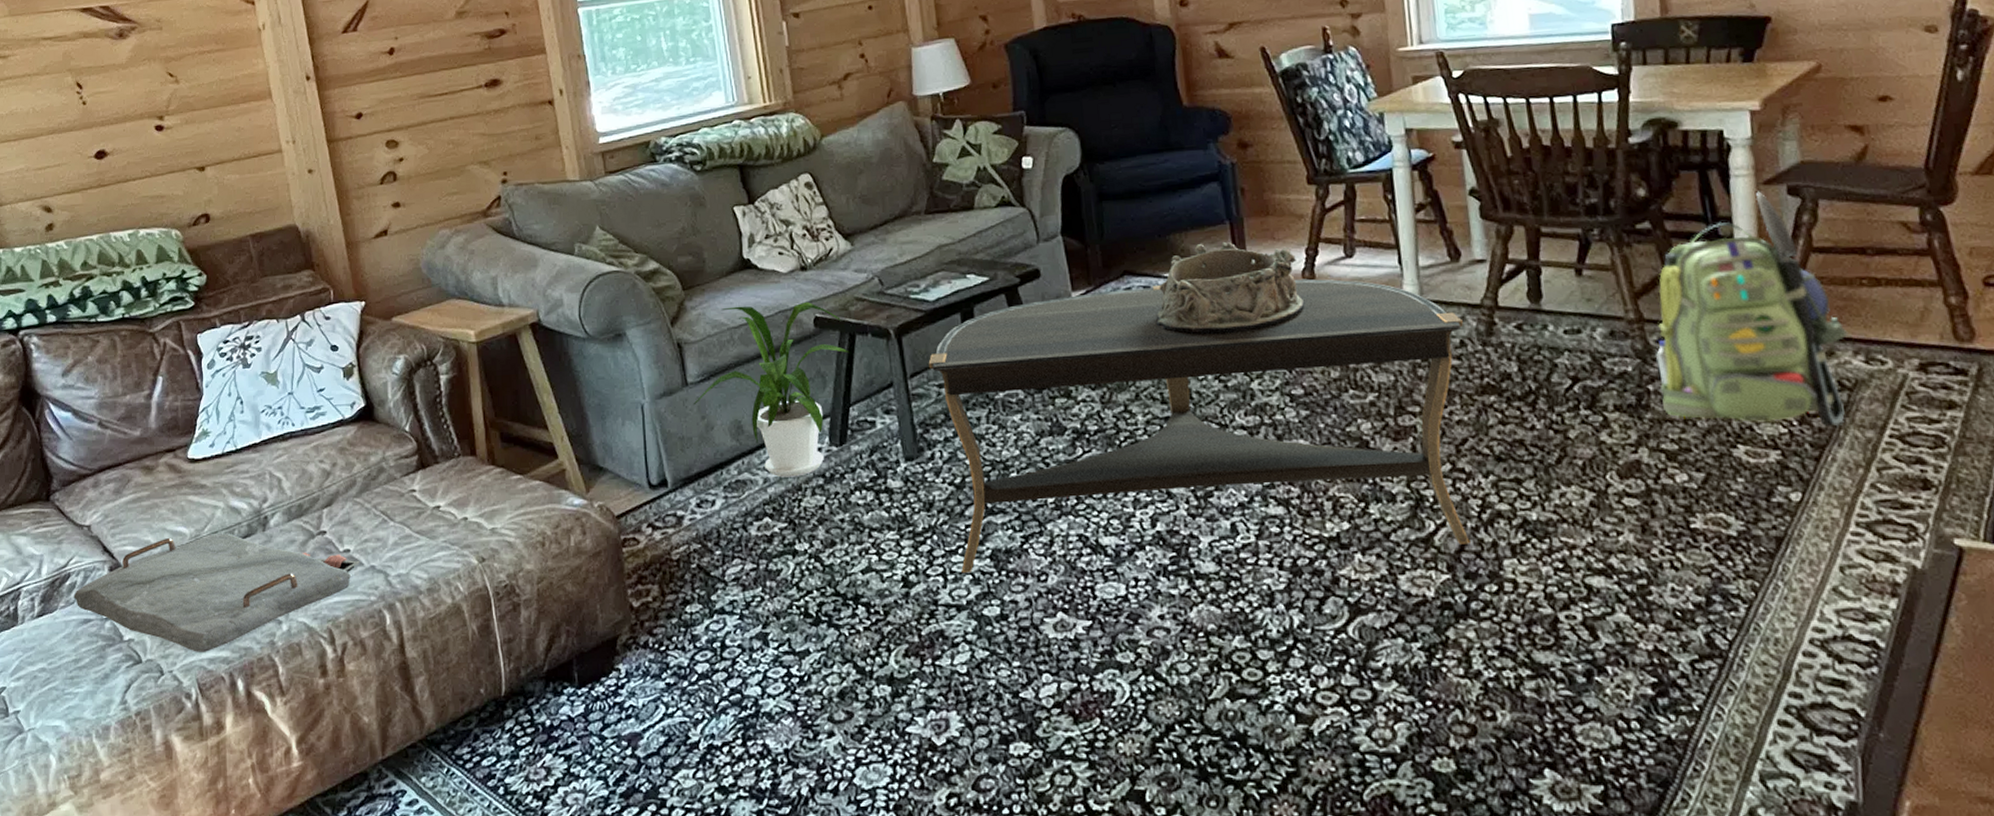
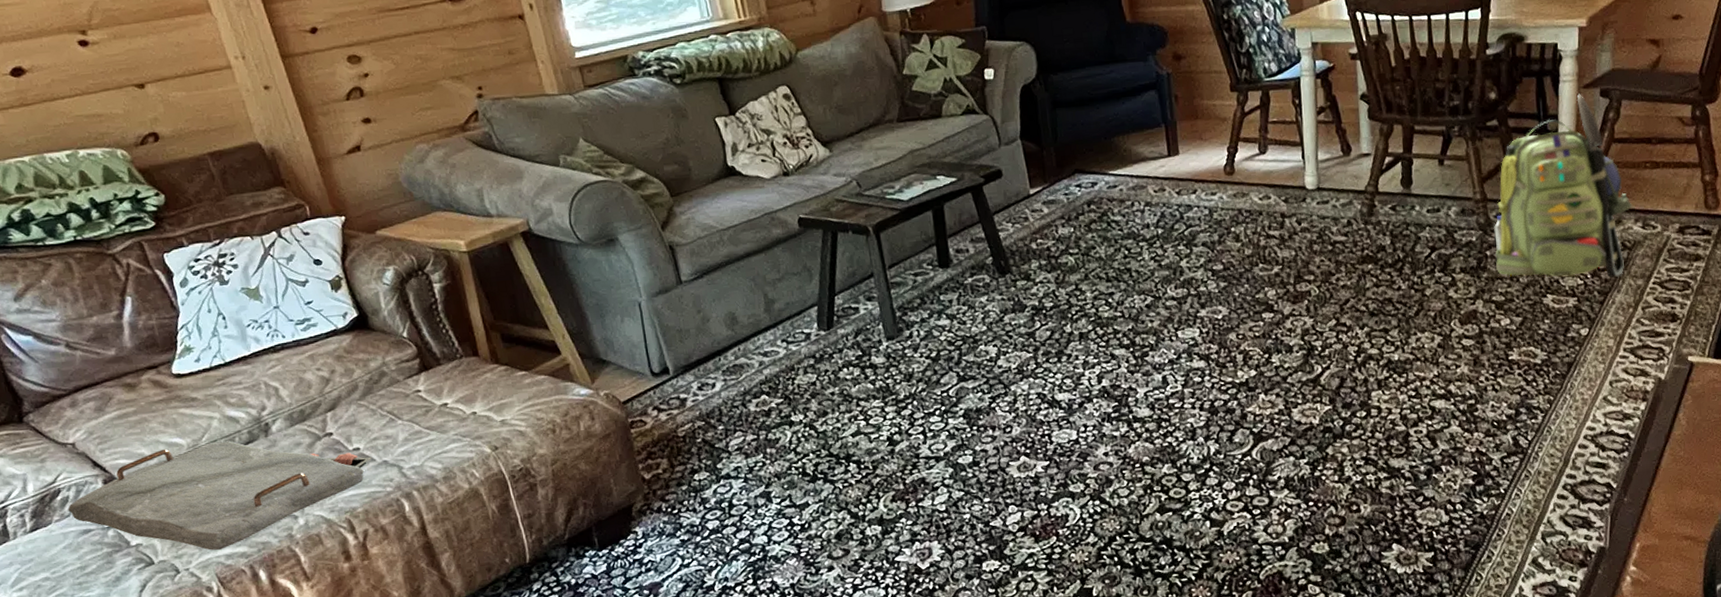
house plant: present [693,301,850,478] -> none [688,204,833,360]
coffee table: present [928,278,1470,574] -> none [904,172,1350,431]
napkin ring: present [1155,242,1305,334] -> none [1102,143,1226,222]

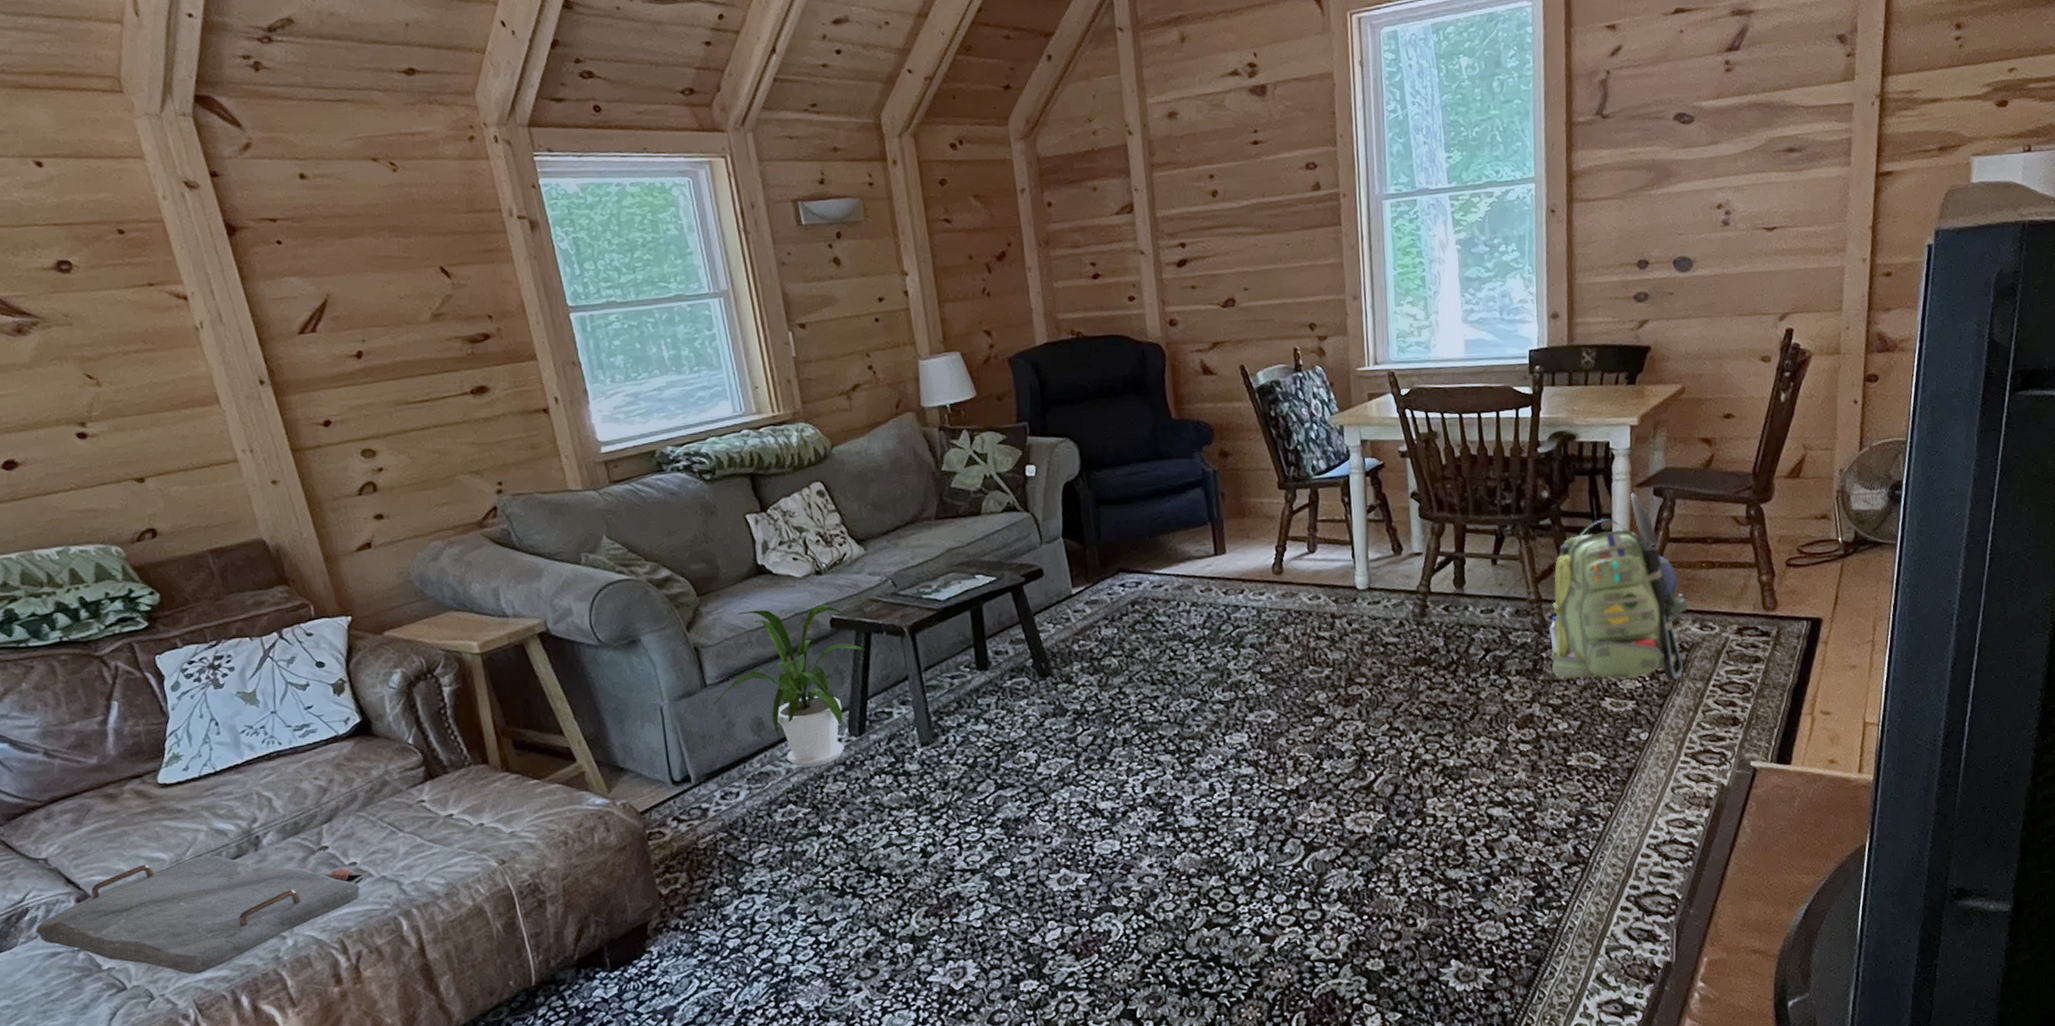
house plant: none [688,204,833,360] -> present [713,604,866,768]

